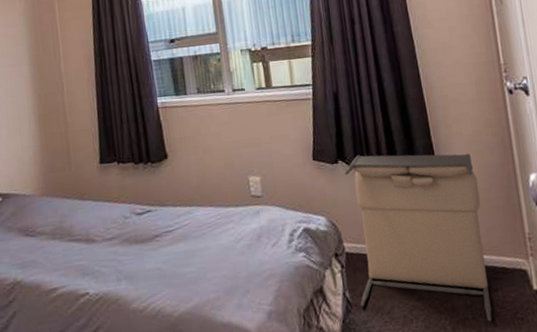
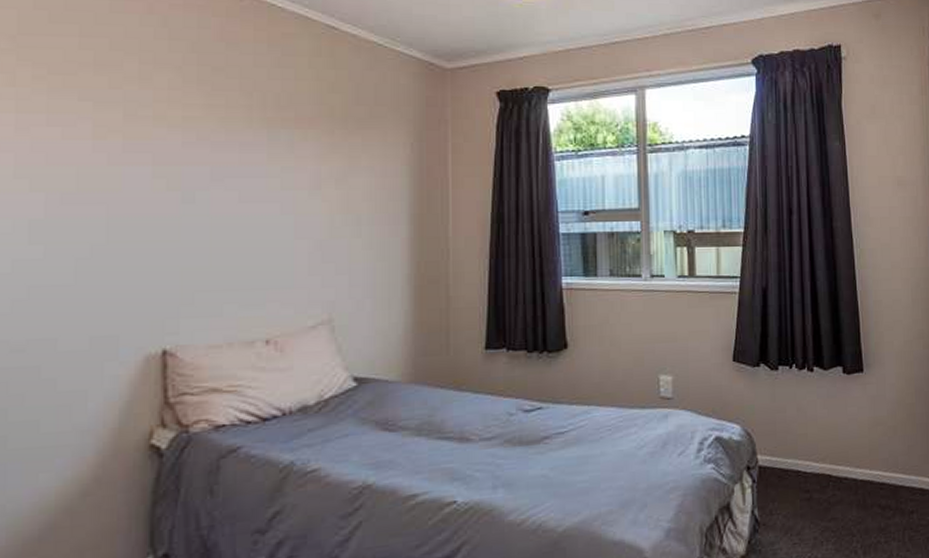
laundry hamper: present [344,153,492,322] -> none [766,358,905,546]

